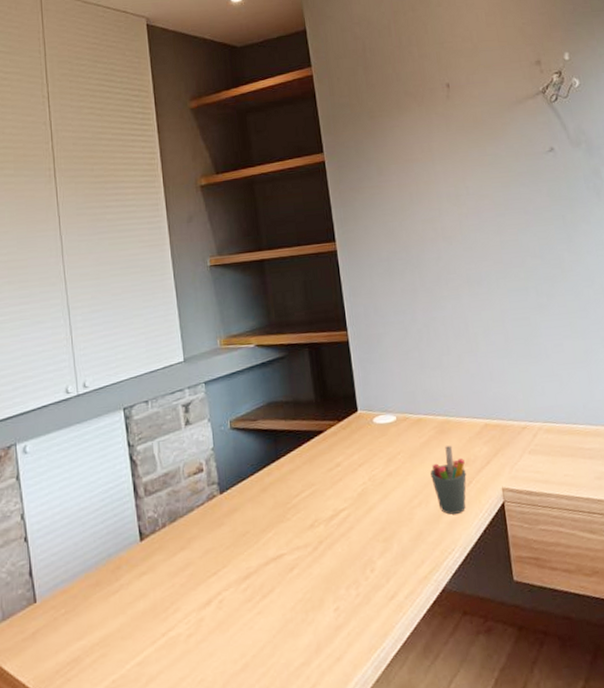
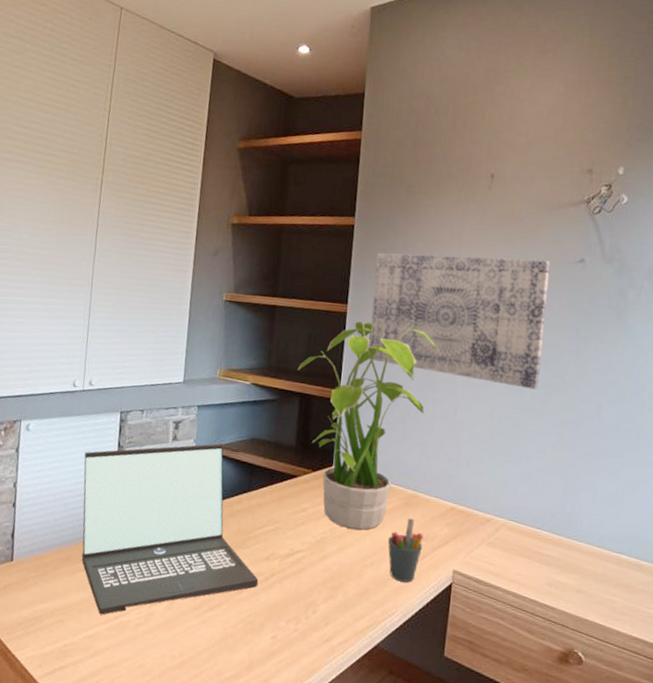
laptop computer: none [93,416,308,637] -> present [81,443,259,615]
potted plant: none [300,249,437,473] -> present [298,321,439,530]
wall art: none [354,156,540,294] -> present [369,253,550,390]

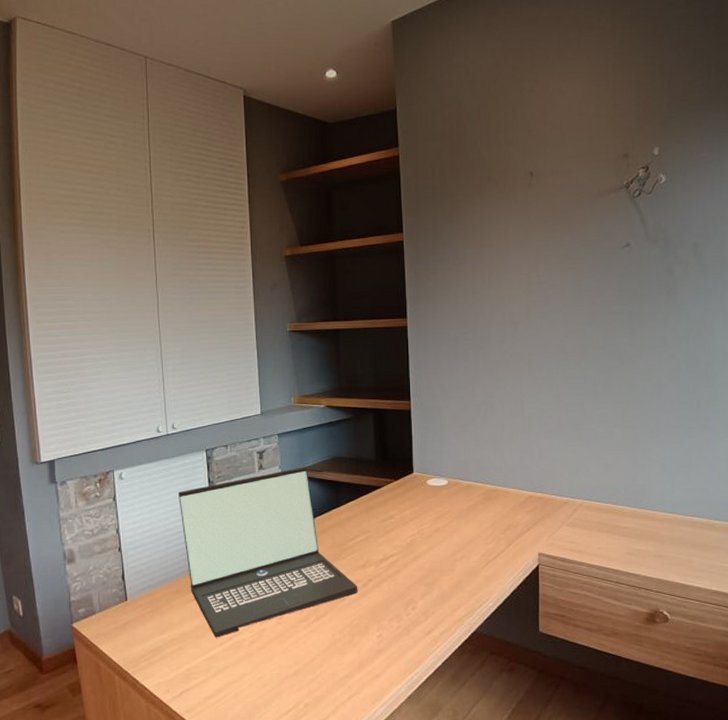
potted plant: present [298,321,439,530] -> none [368,330,500,528]
wall art: present [369,253,550,390] -> none [429,250,599,375]
pen holder: present [388,518,423,583] -> none [474,511,507,570]

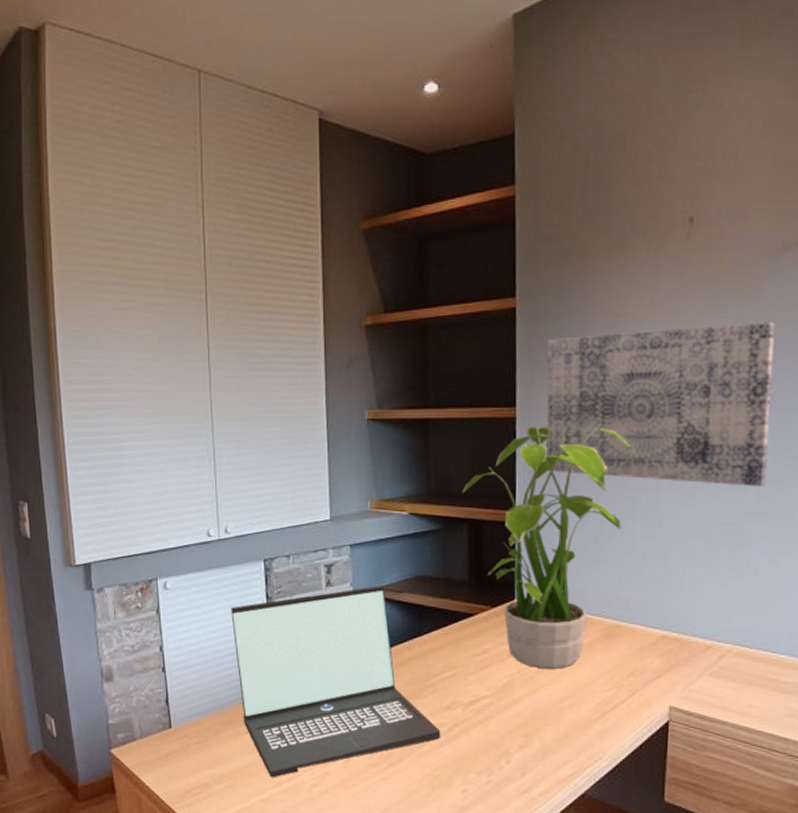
potted plant: none [368,330,500,528] -> present [463,424,635,669]
wall art: none [429,250,599,375] -> present [546,322,775,487]

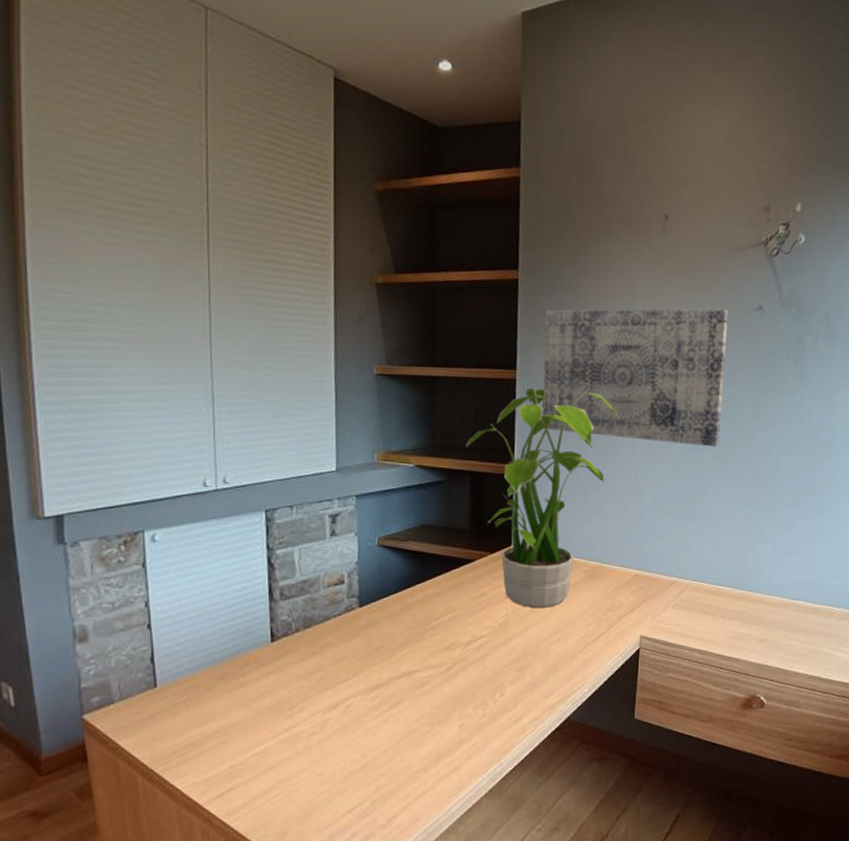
laptop computer: present [231,585,441,778] -> none [228,534,441,730]

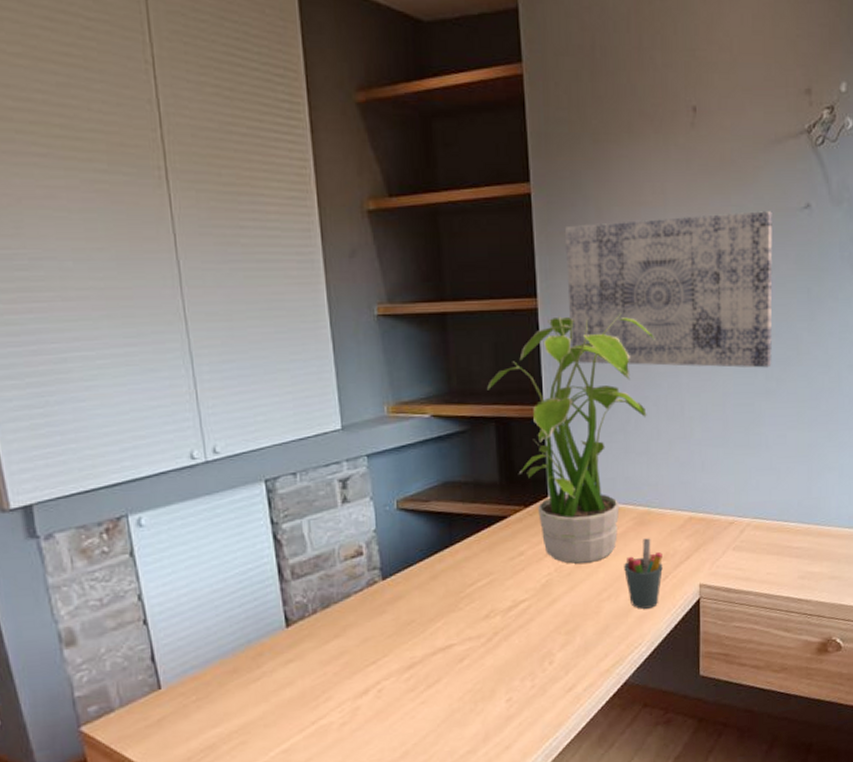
pen holder: none [574,590,609,654] -> present [624,538,663,609]

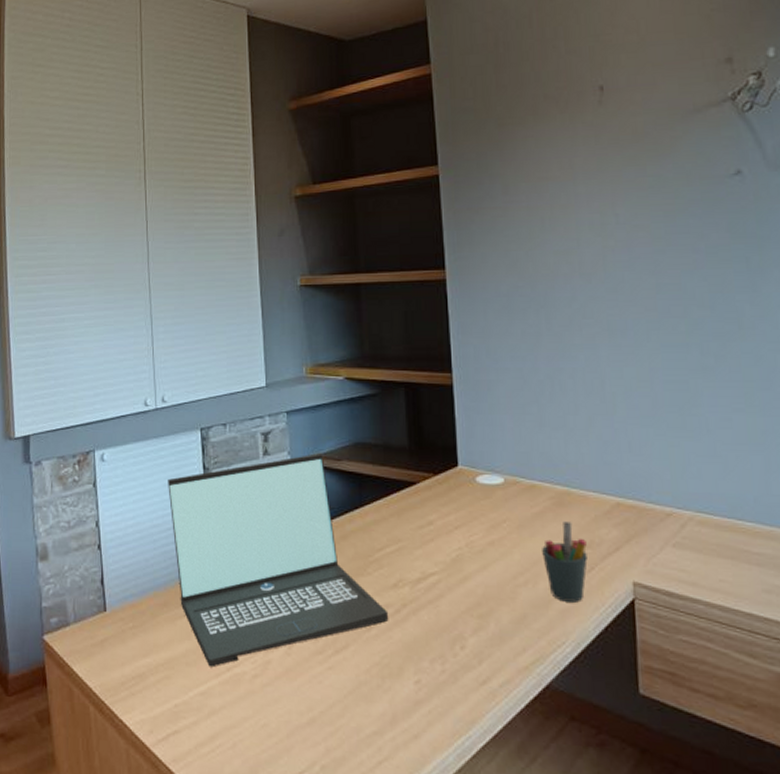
laptop computer: none [228,496,481,725] -> present [168,453,389,668]
potted plant: present [487,313,655,564] -> none [397,284,569,541]
wall art: present [565,211,773,368] -> none [472,180,707,343]

